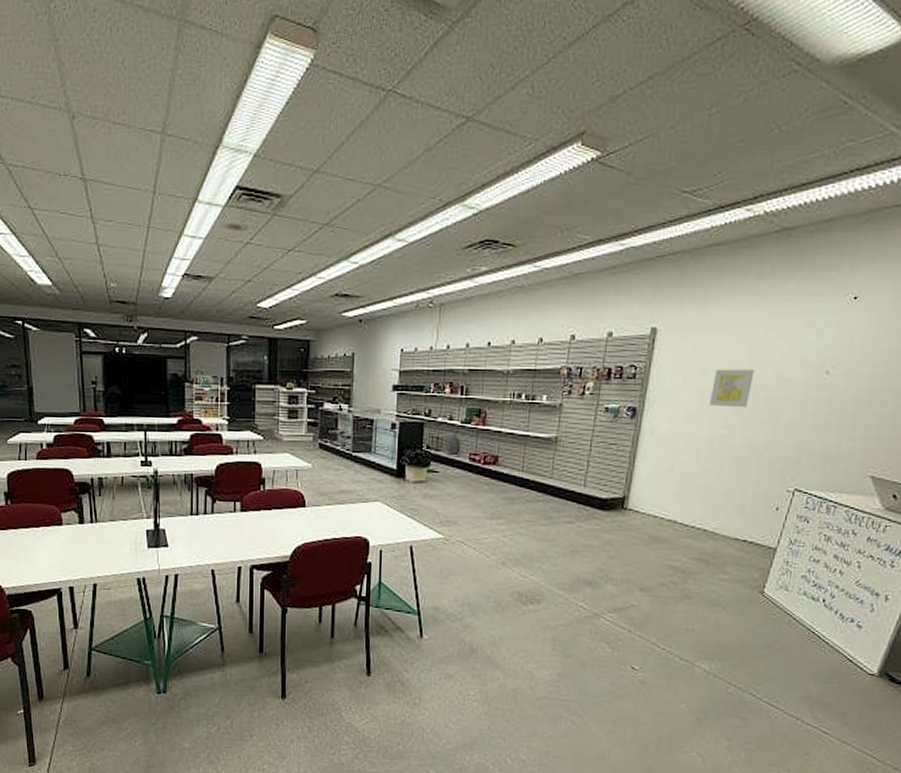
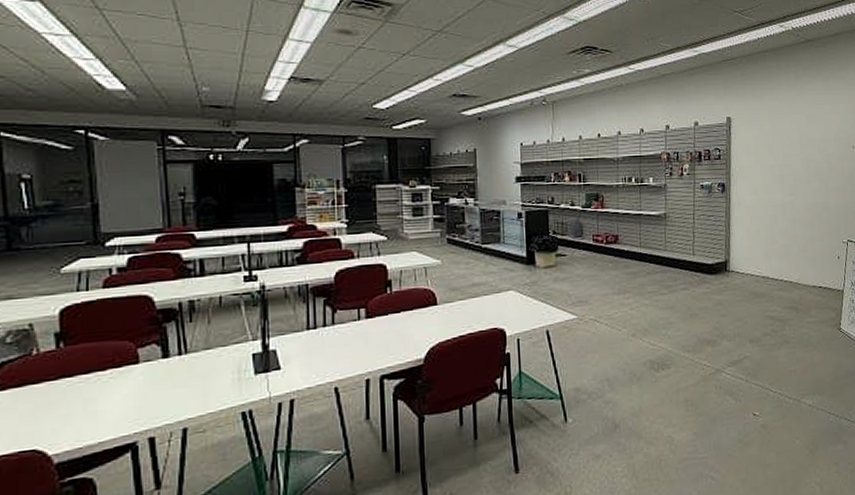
wall art: present [708,369,755,408] -> none [777,147,806,179]

